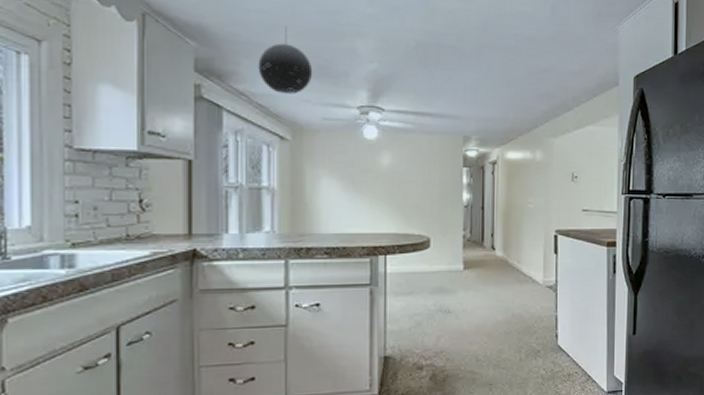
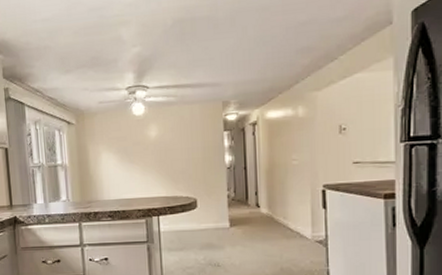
pendant light: present [258,26,313,94] -> none [46,28,88,86]

